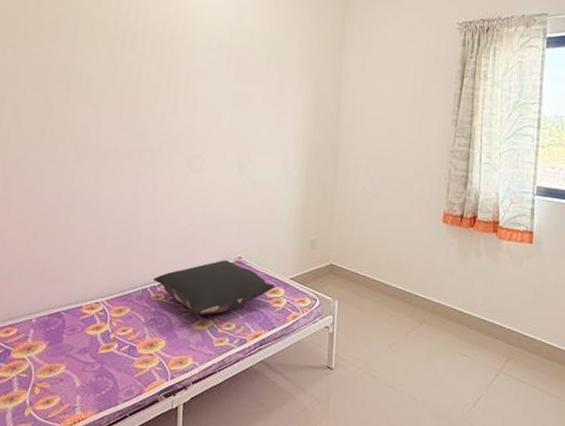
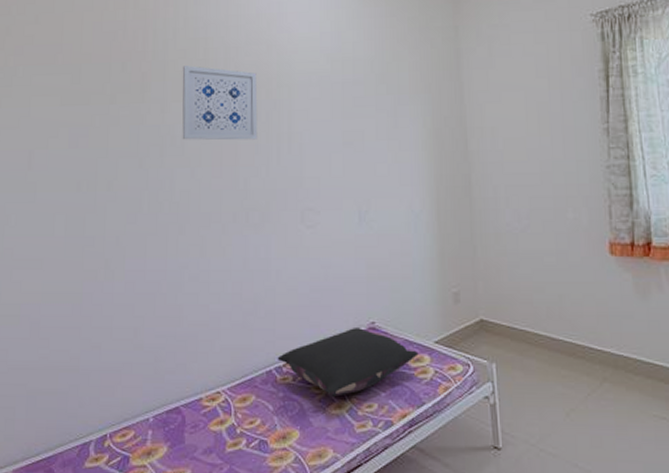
wall art: none [88,14,163,90] -> present [182,66,258,140]

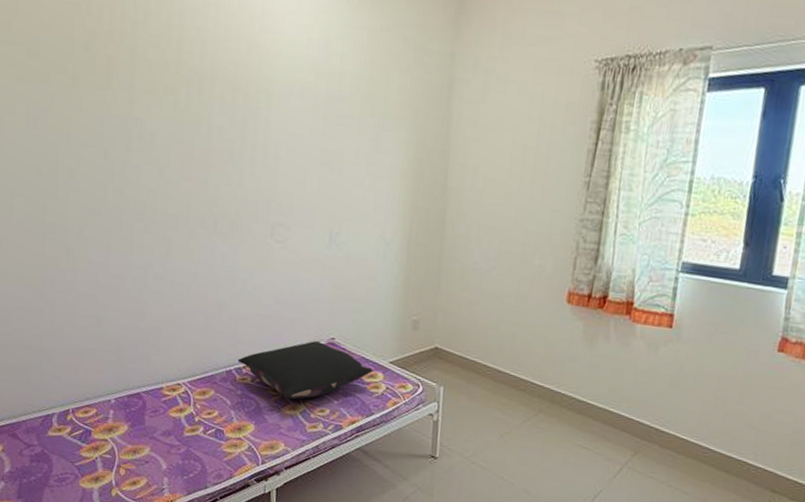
wall art: present [182,66,258,140] -> none [151,54,235,146]

